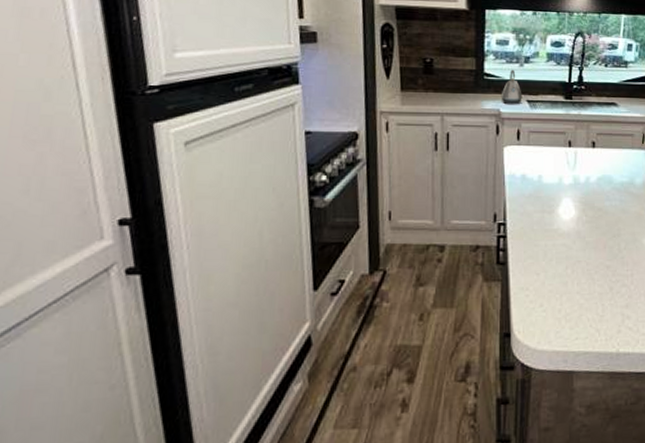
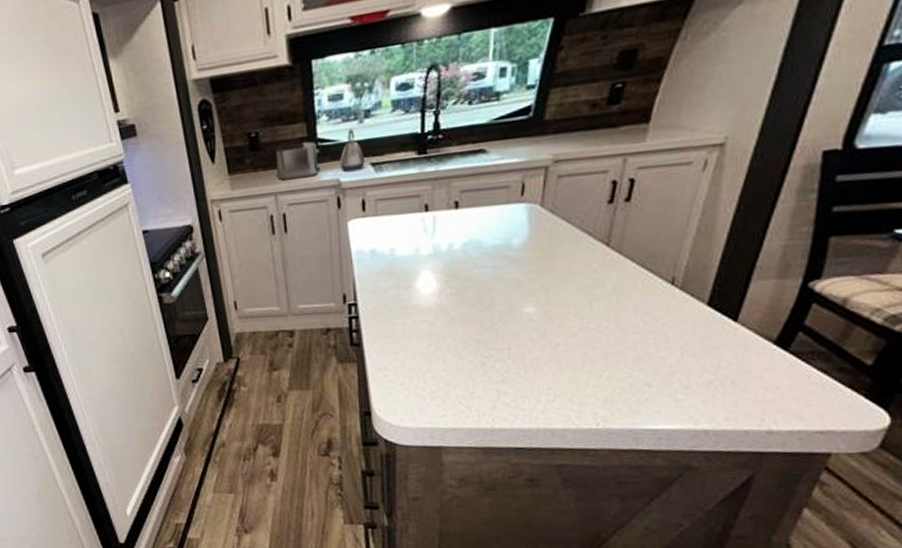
toaster: none [445,73,485,104] -> present [274,141,321,181]

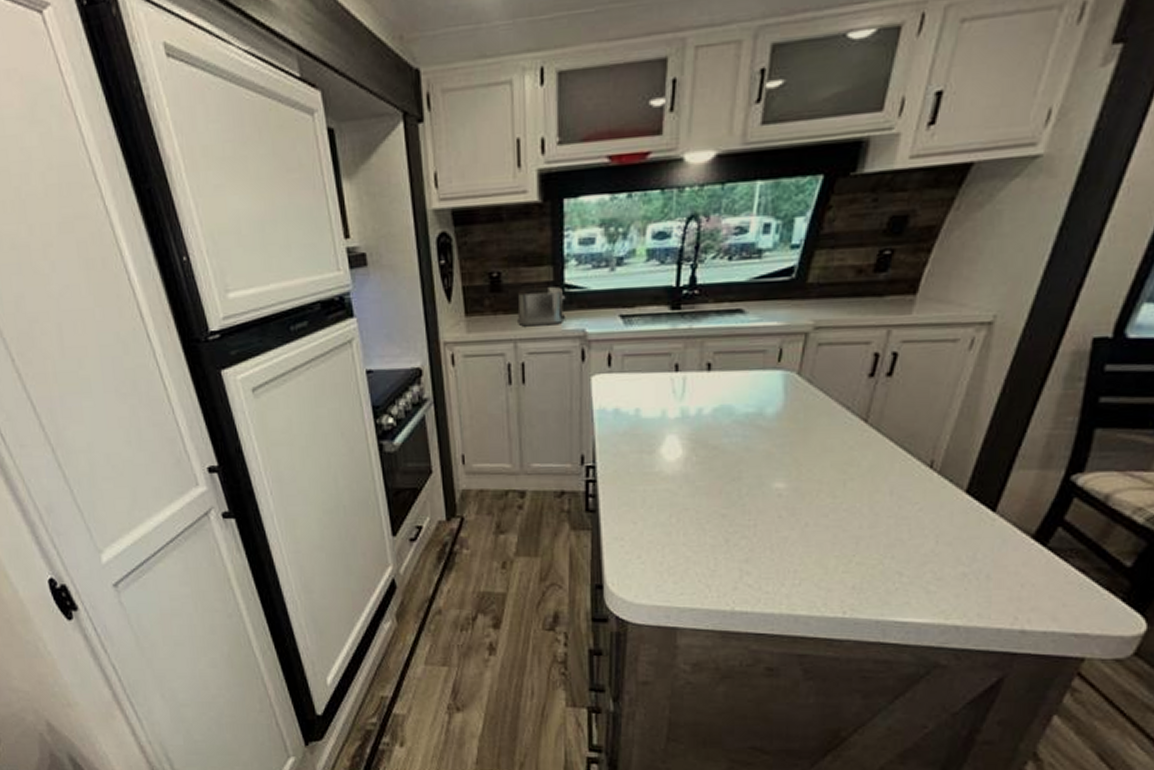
kettle: present [339,128,365,172] -> none [586,276,614,323]

